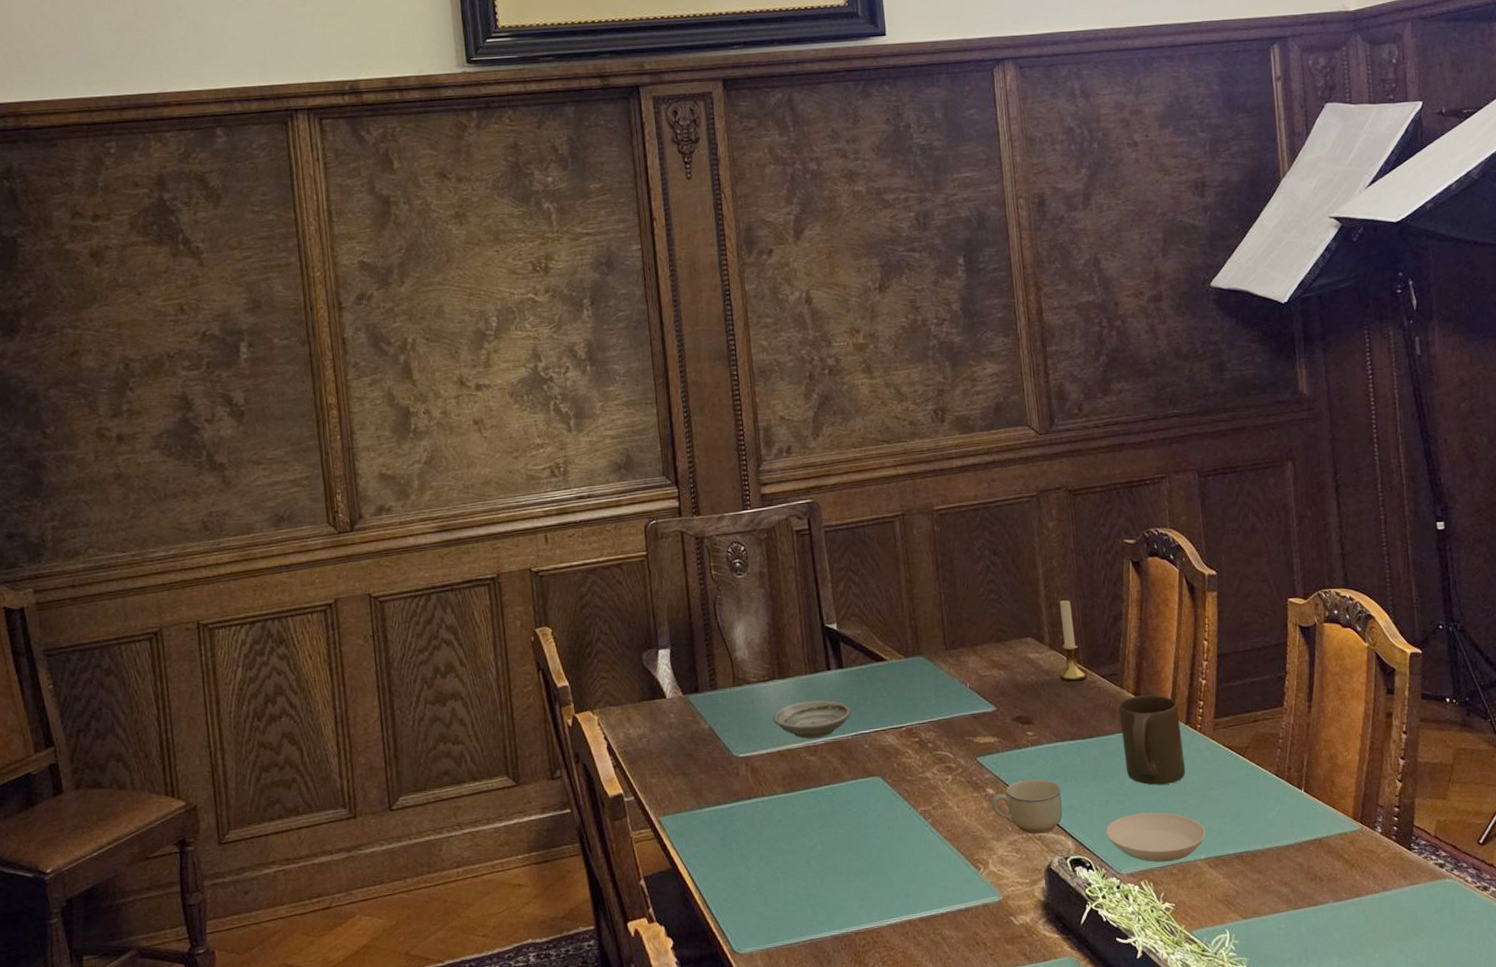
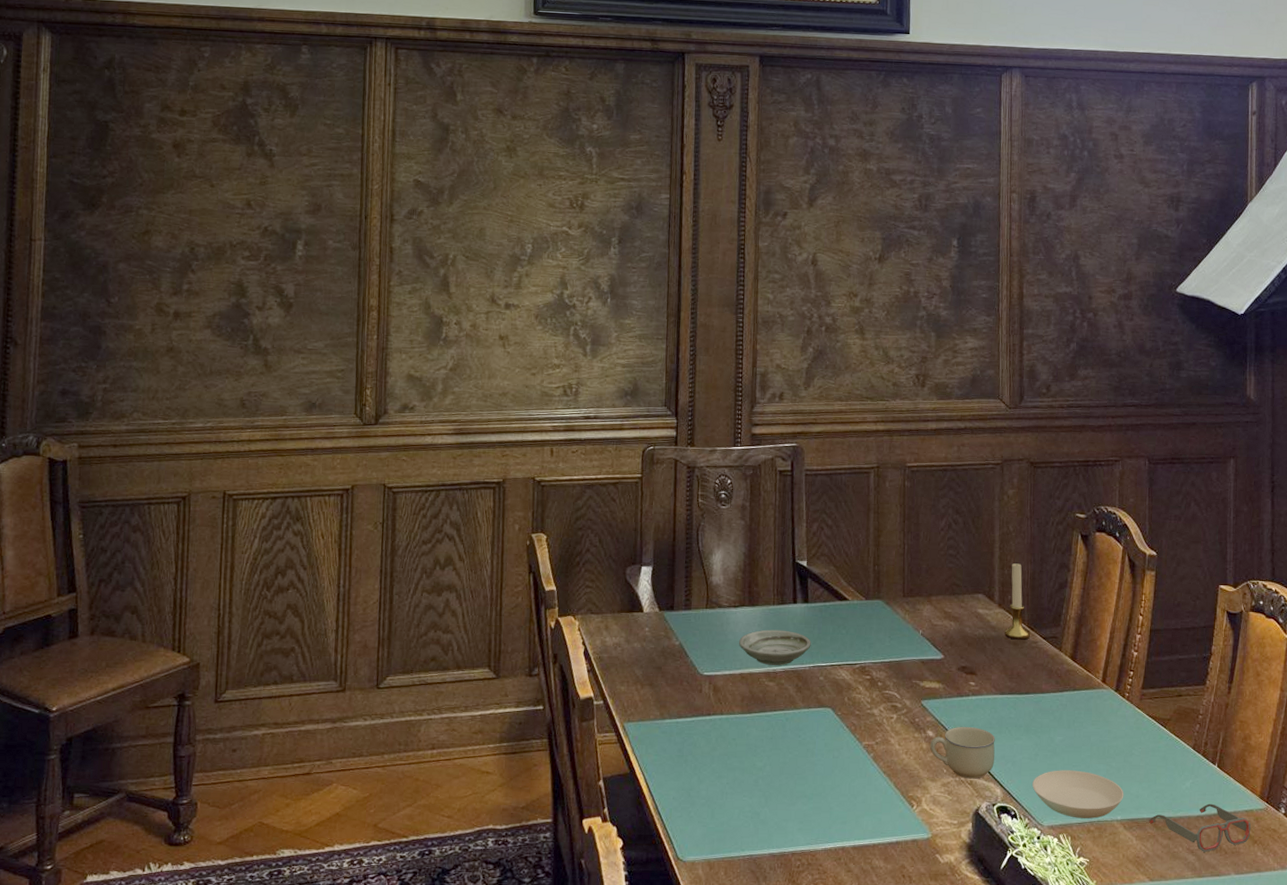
cup: present [1119,694,1186,785] -> none [1055,660,1111,746]
spectacles: none [1235,830,1347,883] -> present [1148,803,1251,852]

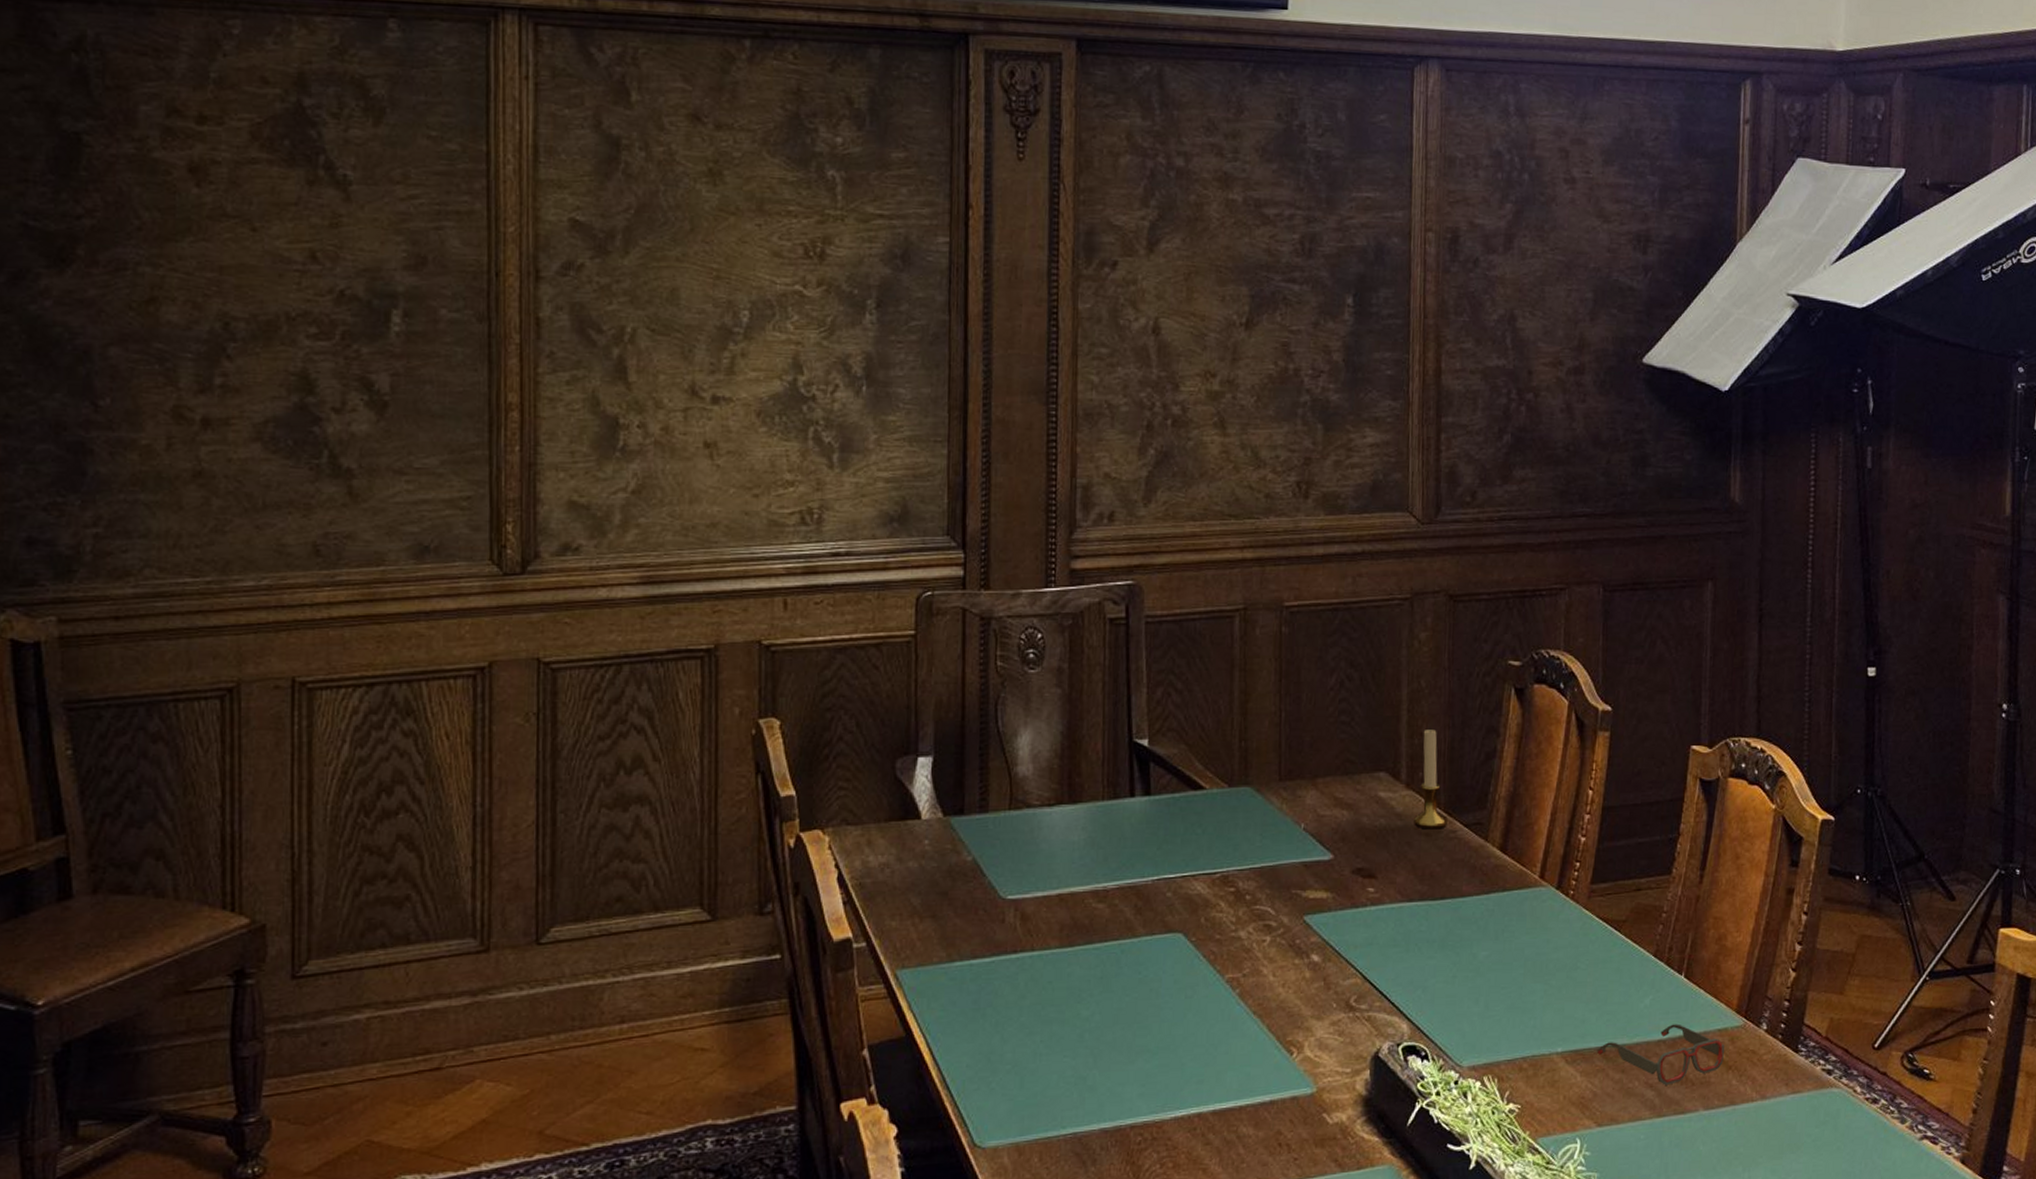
saucer: present [739,629,811,665] -> none [1056,833,1155,881]
cup: present [929,726,995,779] -> none [1314,945,1401,1014]
saucer: present [1032,770,1124,819] -> none [1449,993,1566,1054]

